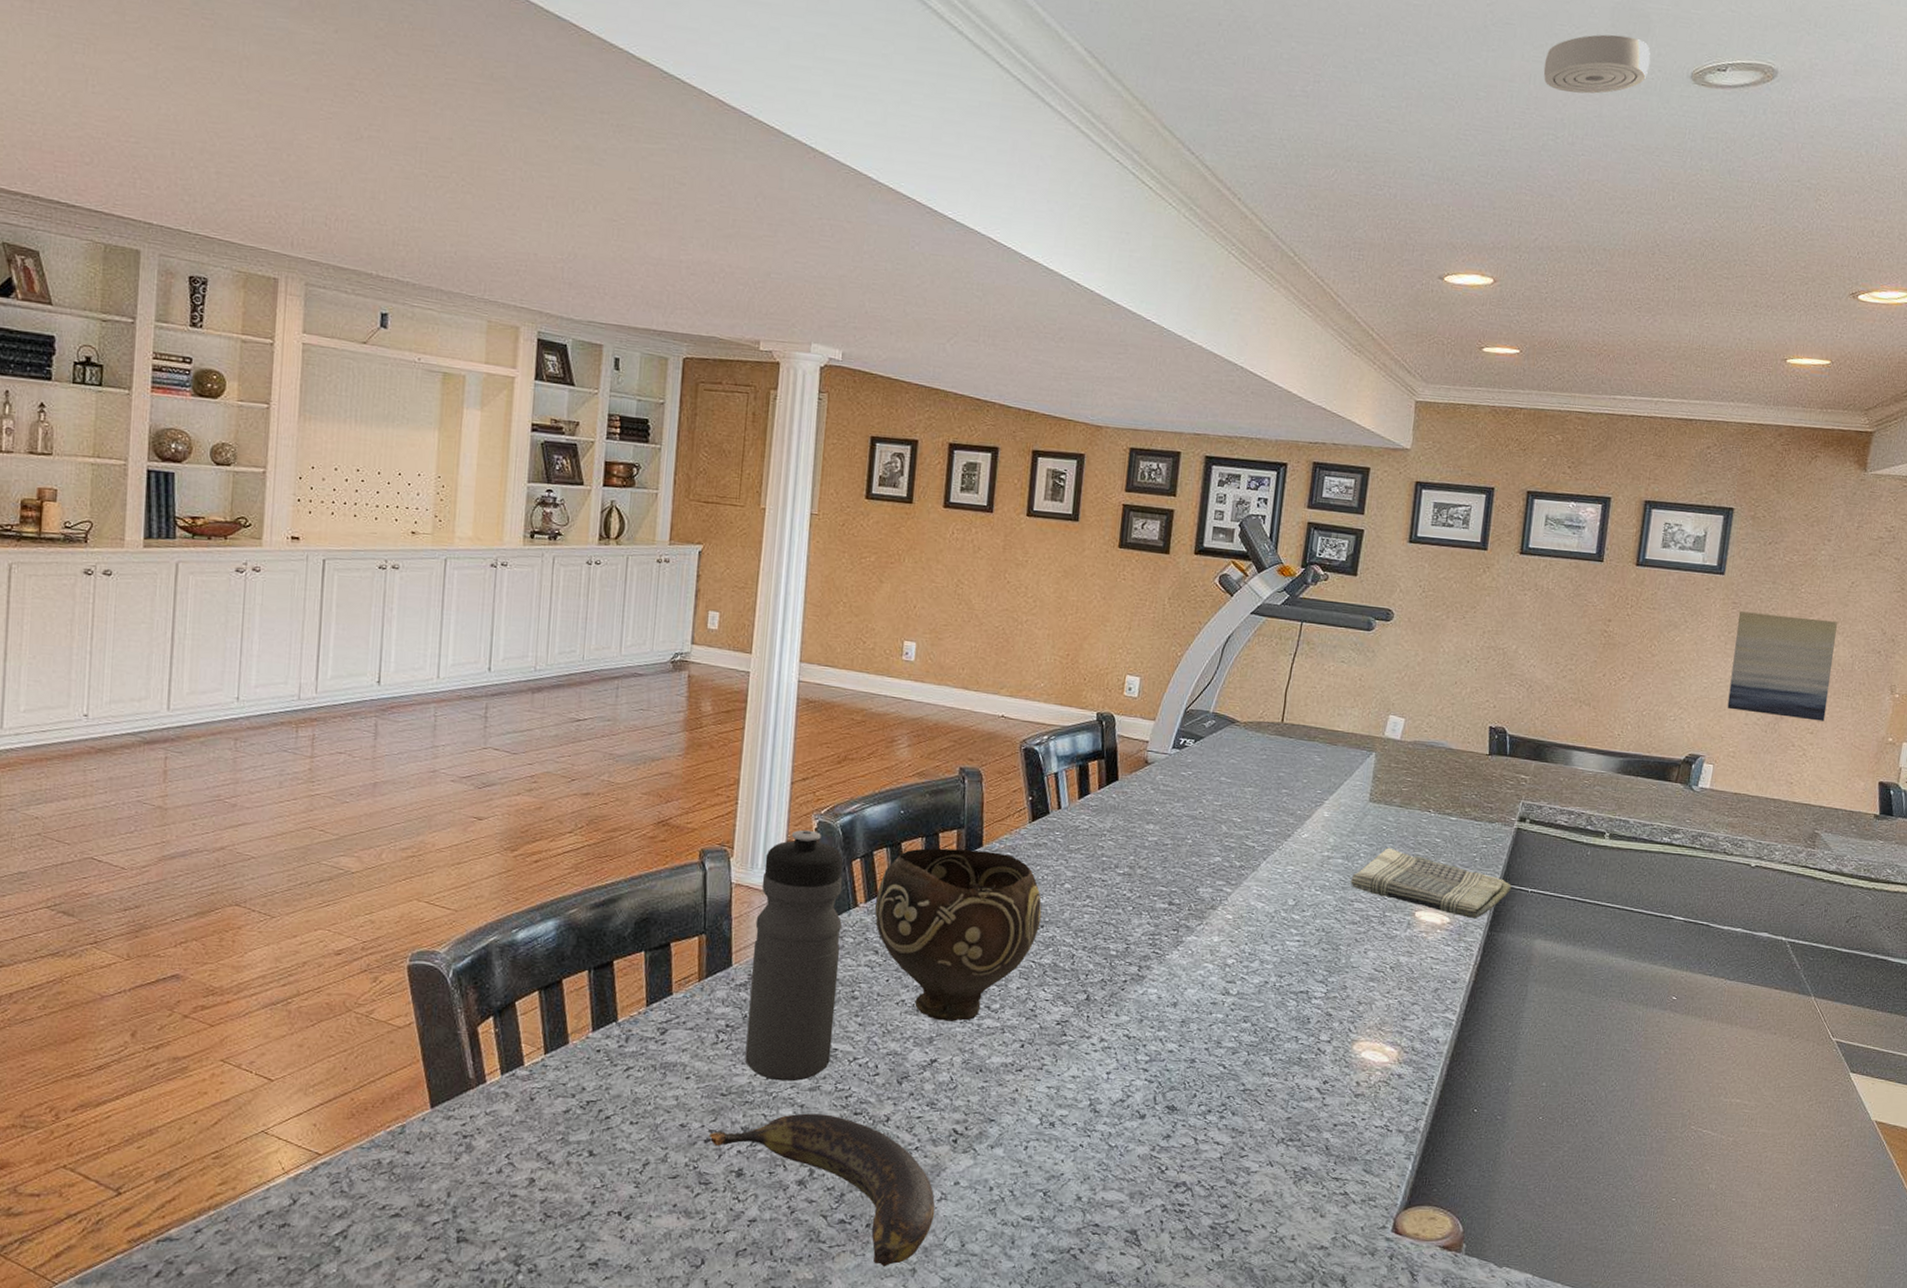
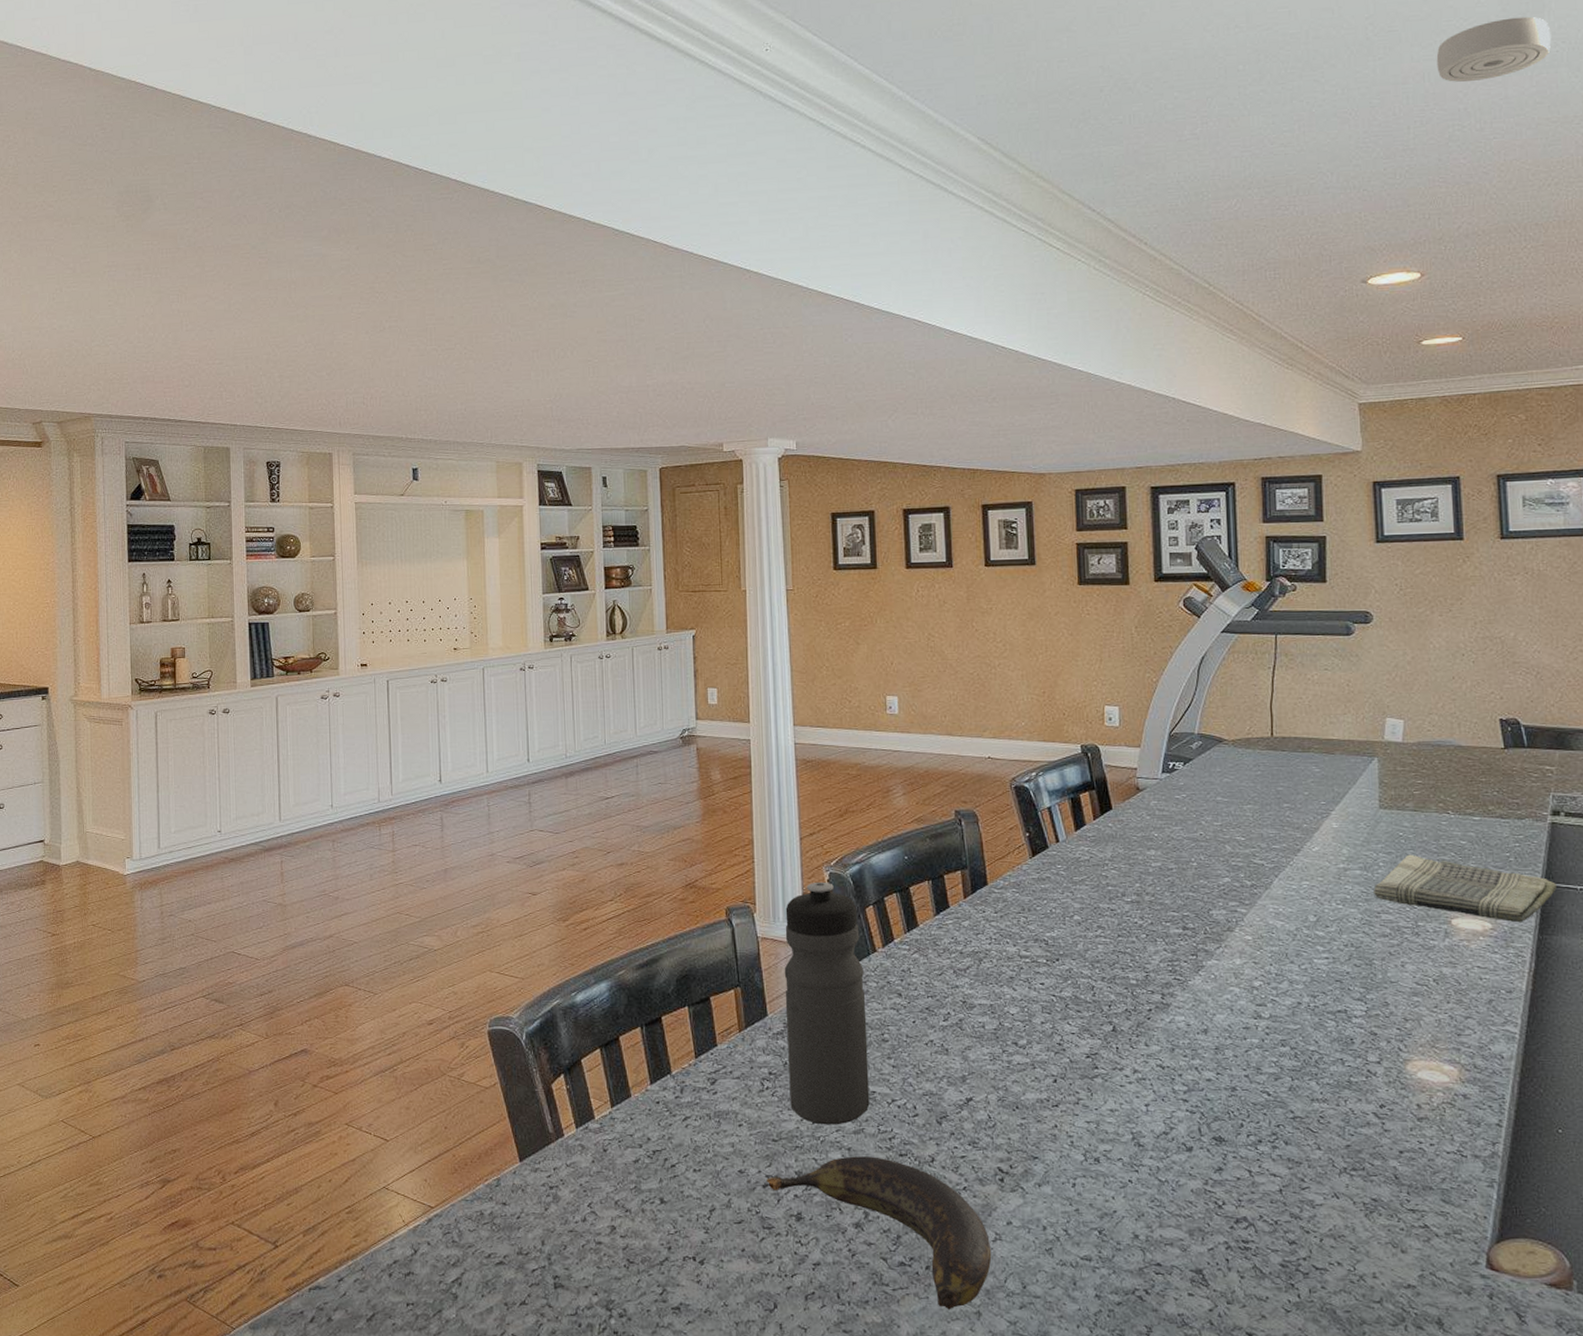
bowl: present [875,848,1042,1022] -> none [893,889,1056,1059]

